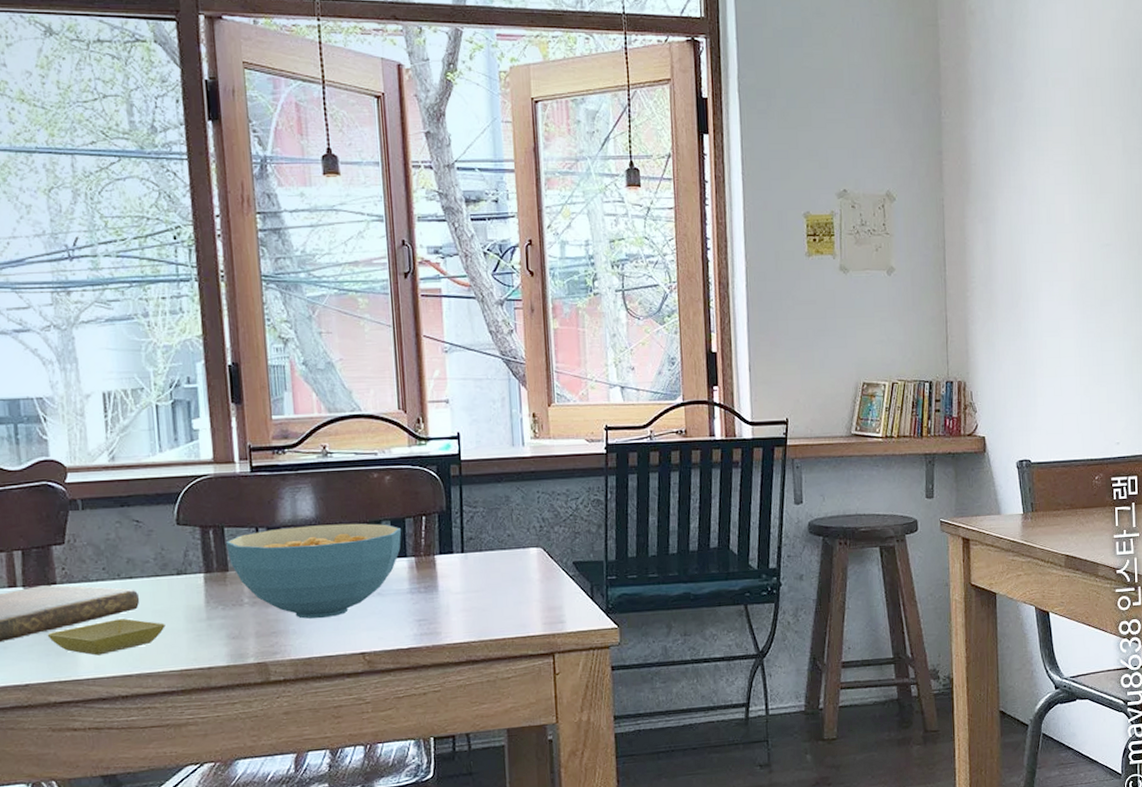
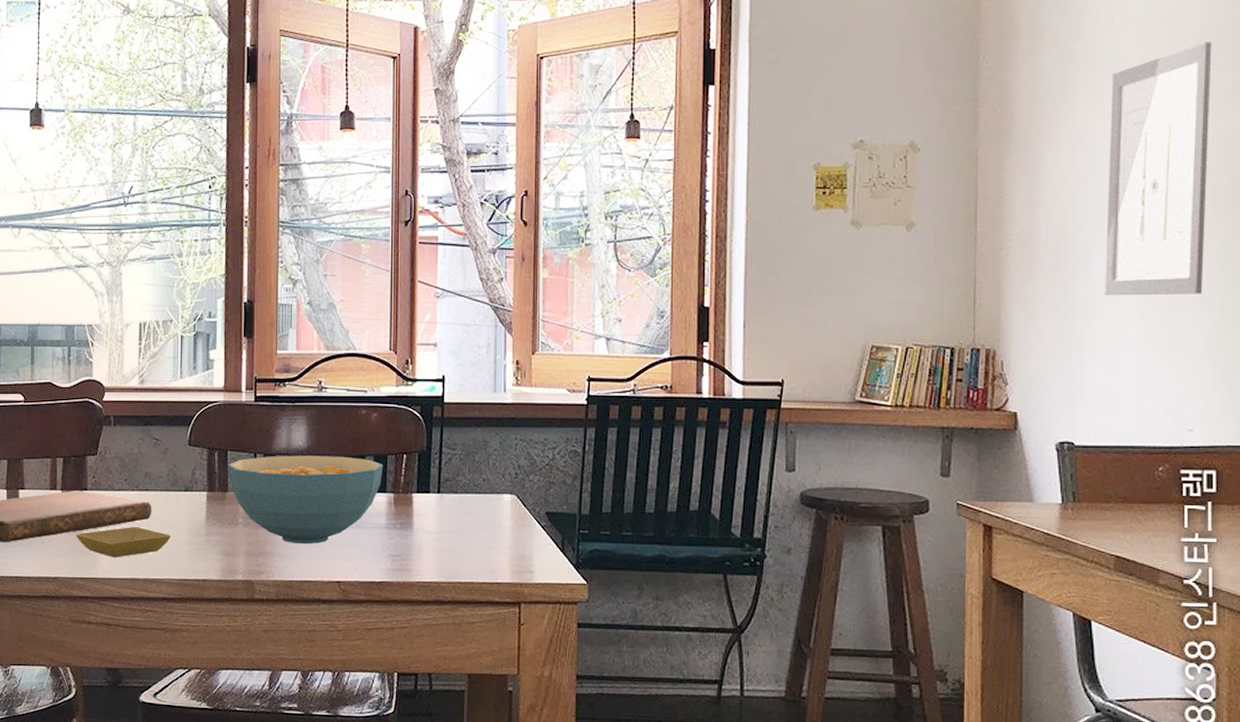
wall art: none [1048,104,1124,330] -> present [1105,41,1212,296]

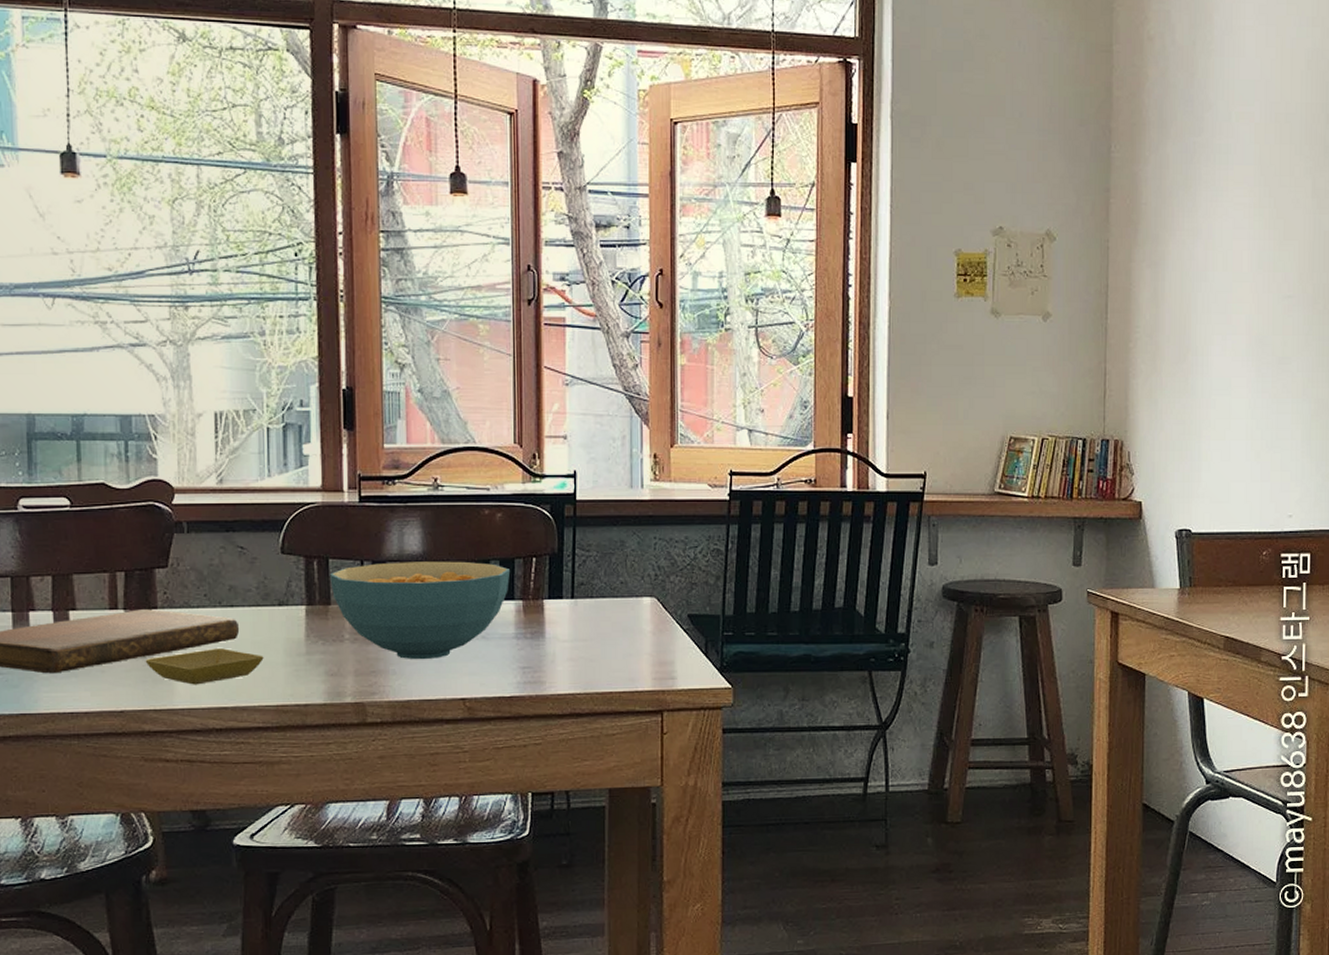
wall art: present [1105,41,1212,296] -> none [1220,143,1315,388]

